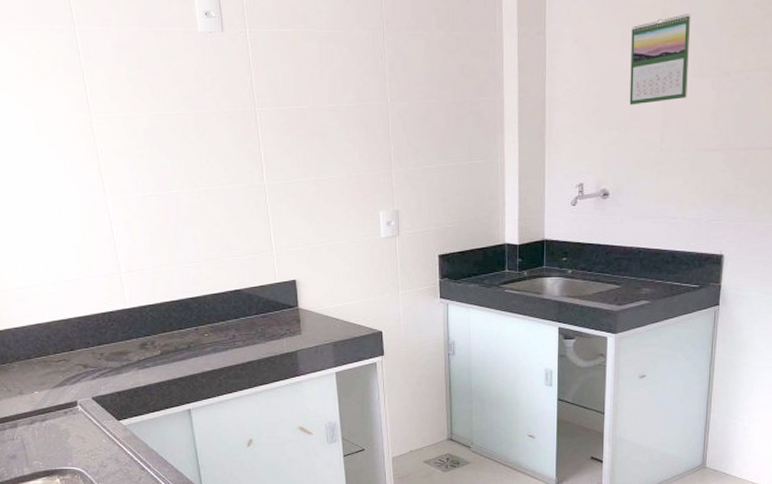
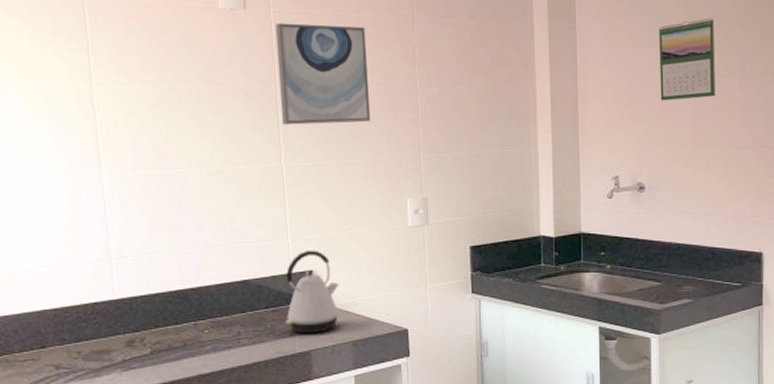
wall art: none [251,43,345,144] -> present [275,22,371,125]
kettle: none [272,261,320,337] -> present [285,250,339,334]

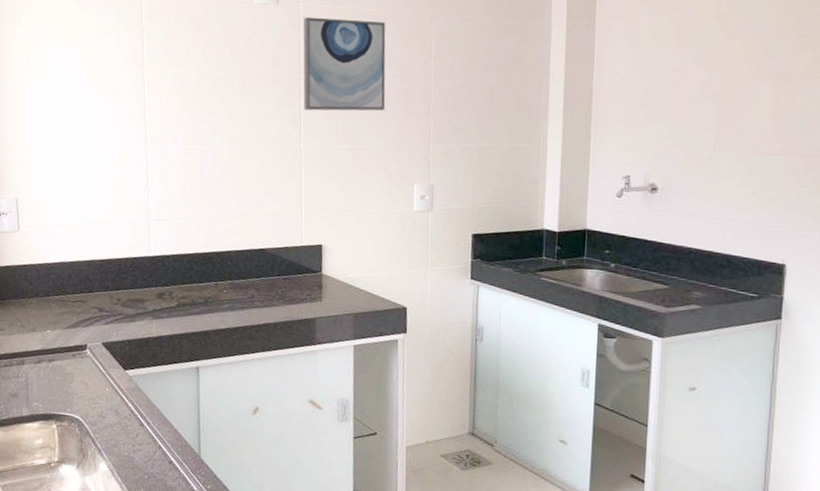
kettle: present [285,250,339,334] -> none [294,226,345,303]
calendar: present [659,18,716,101] -> none [681,18,748,103]

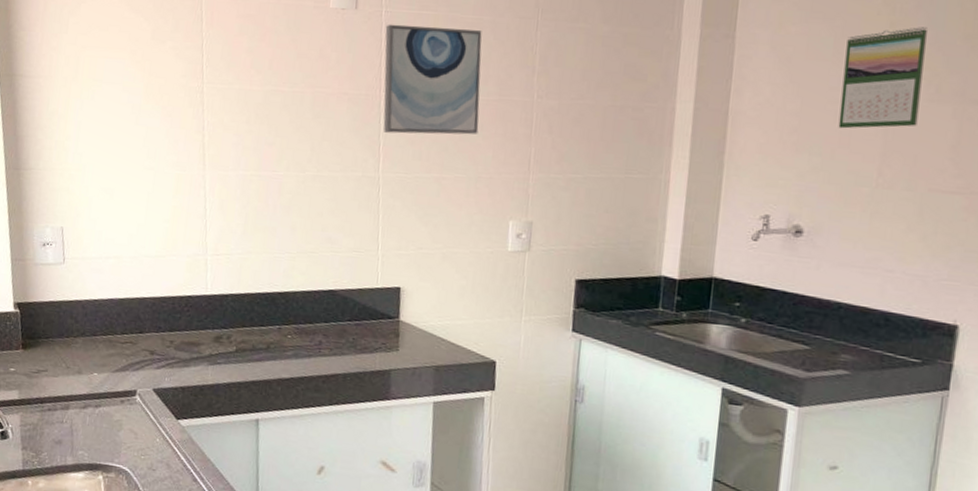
calendar: none [681,18,748,103] -> present [838,27,929,129]

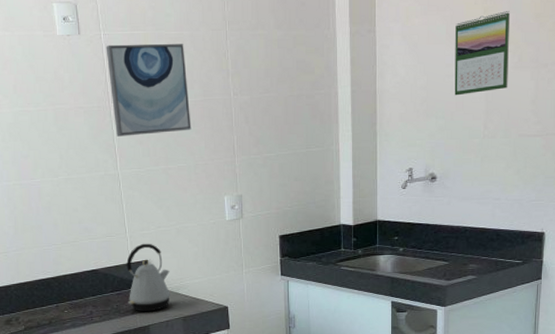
kettle: none [367,265,426,353] -> present [126,243,170,312]

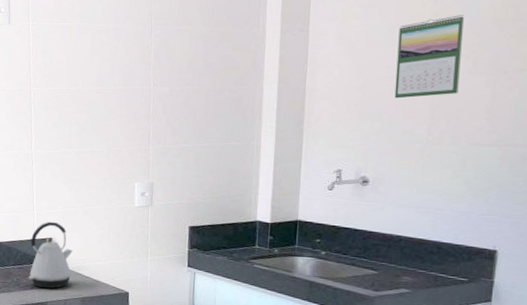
wall art: present [105,43,192,137] -> none [32,34,109,119]

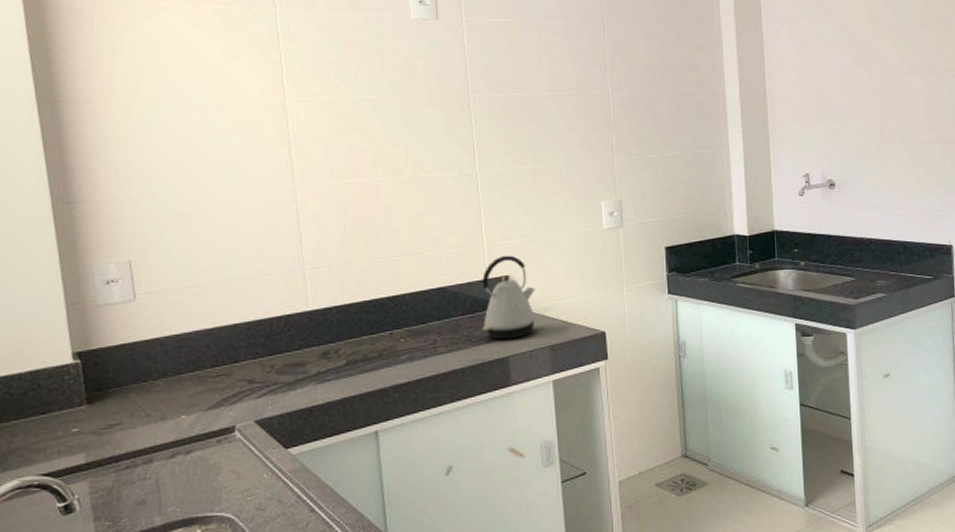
calendar: present [394,15,465,99] -> none [843,18,900,100]

